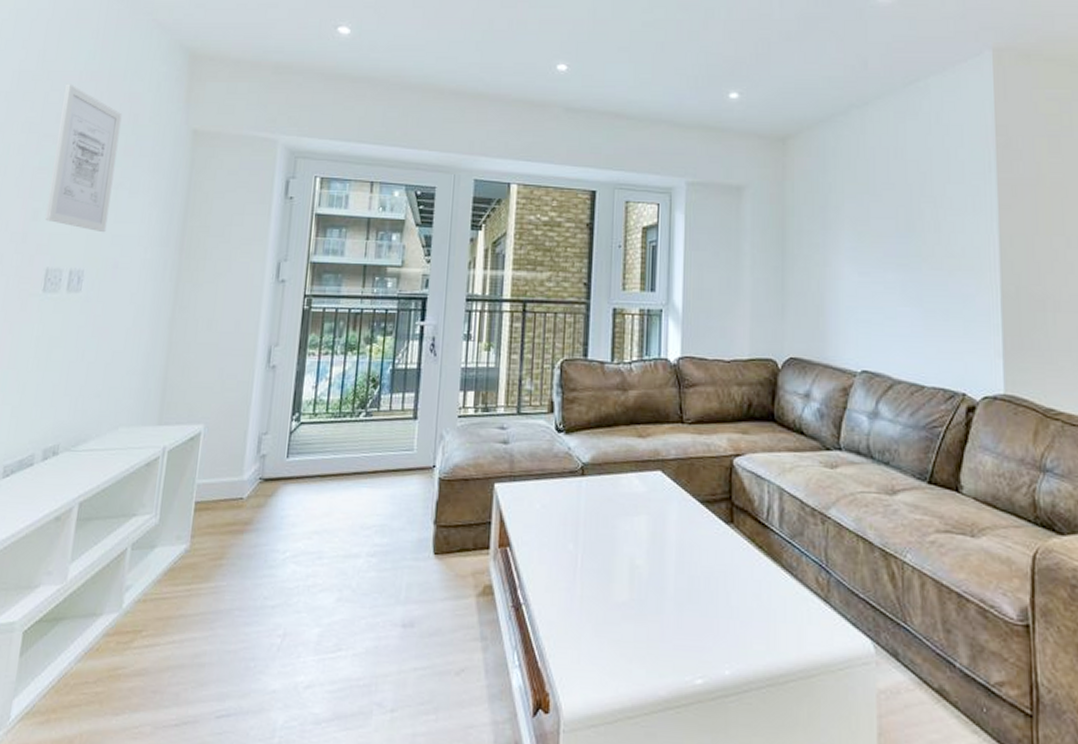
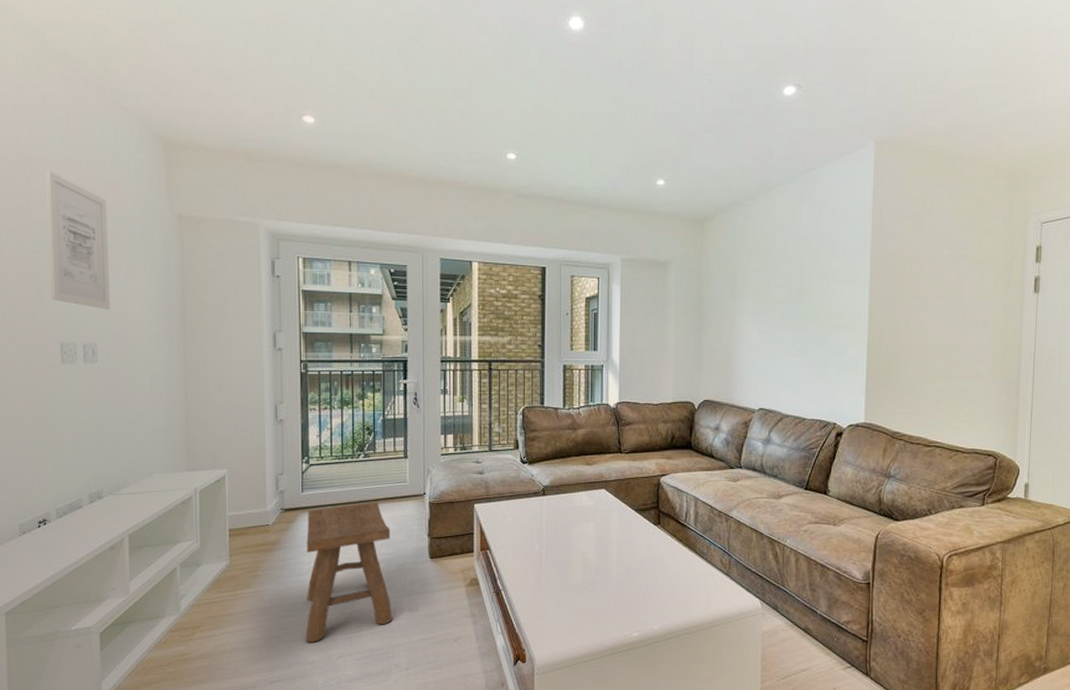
stool: none [268,473,389,663] -> present [305,501,393,642]

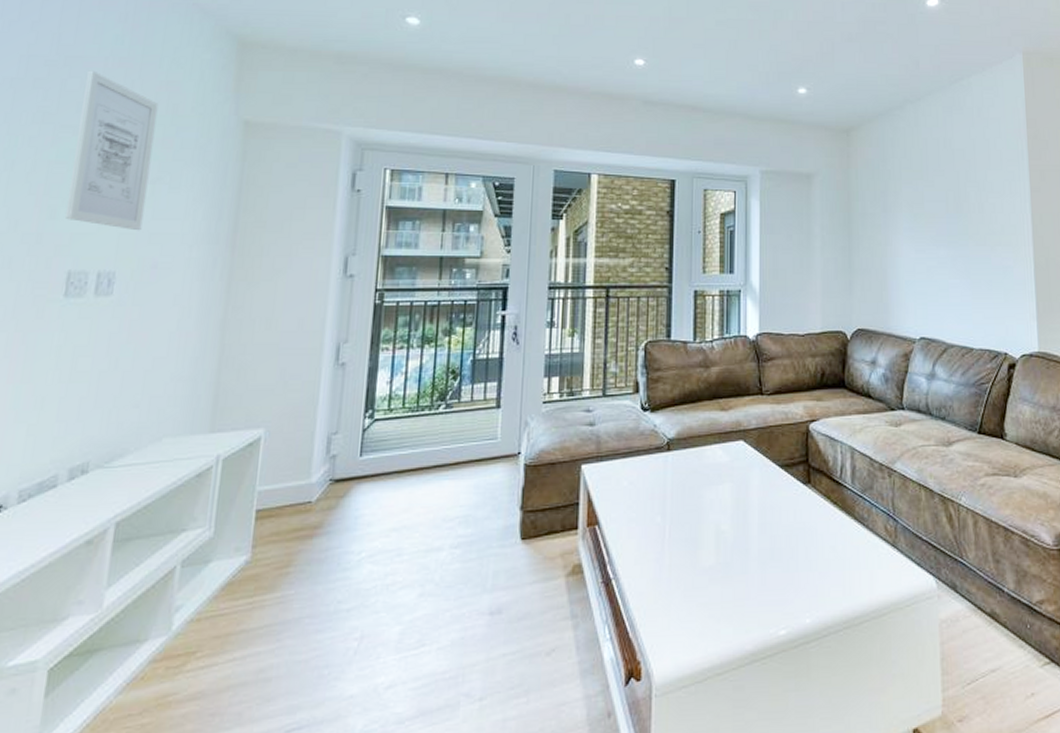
stool: present [305,501,393,642] -> none [344,465,473,667]

